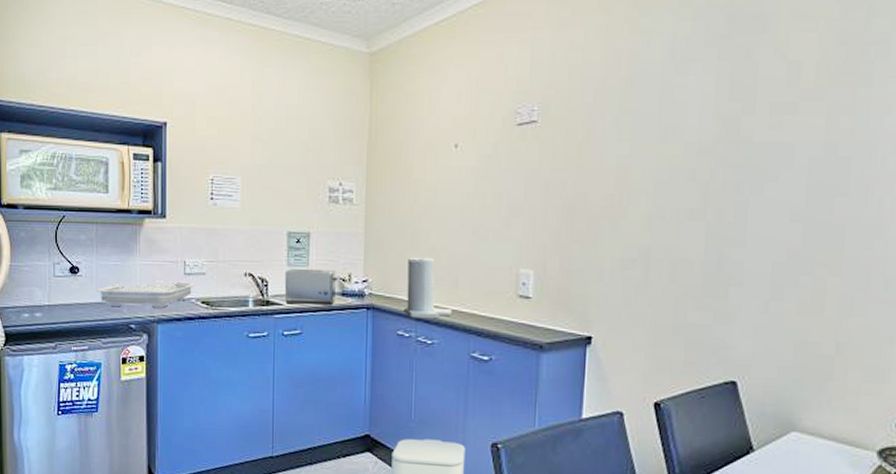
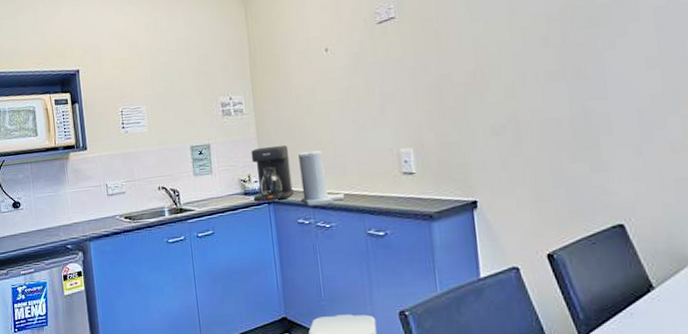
dish rack: present [96,281,195,308] -> none [35,201,117,233]
toaster: present [284,268,339,306] -> none [192,173,240,209]
coffee maker: none [351,245,398,307] -> present [251,145,295,202]

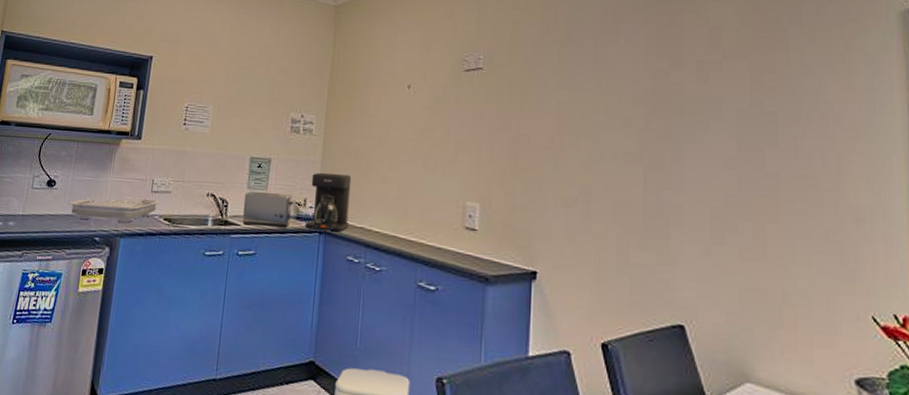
dish rack: none [35,201,117,233] -> present [68,197,160,223]
toaster: none [192,173,240,209] -> present [242,191,294,228]
paper towel: present [298,151,345,206] -> none [354,186,402,247]

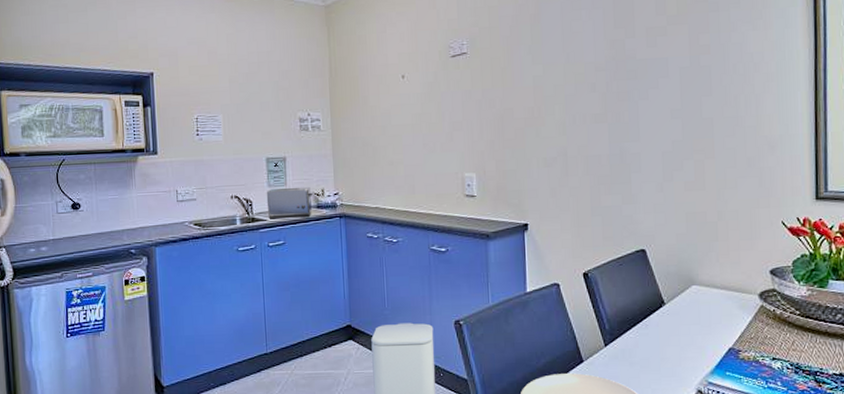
dish rack: present [68,197,160,223] -> none [97,208,187,236]
coffee maker: present [305,172,352,232] -> none [325,163,365,215]

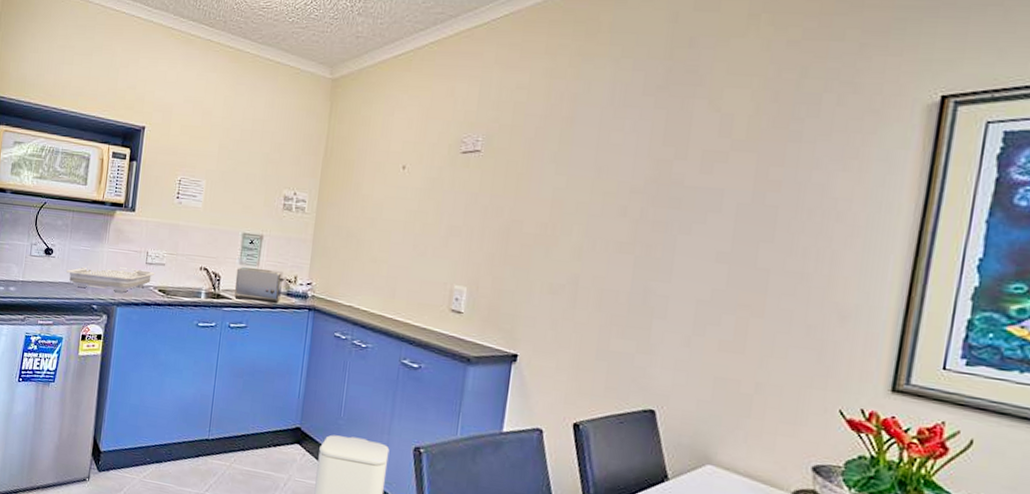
dish rack: none [97,208,187,236] -> present [65,266,154,293]

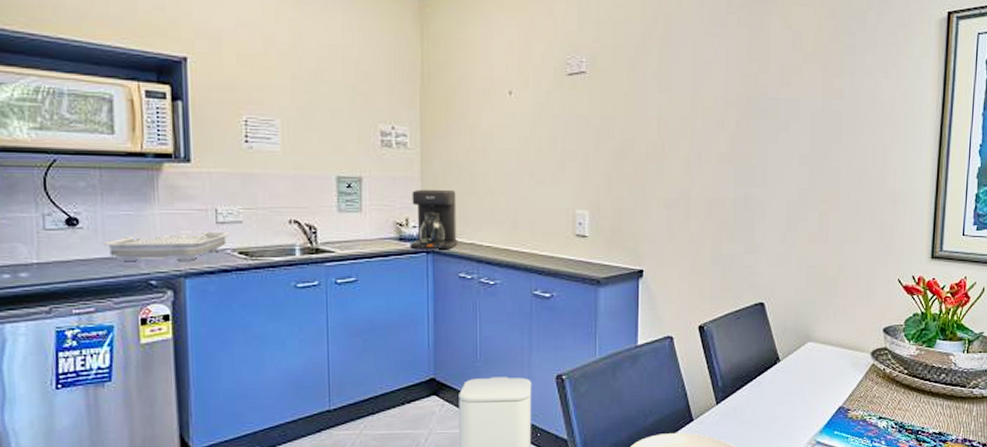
toaster: present [234,266,285,304] -> none [335,214,395,251]
coffee maker: none [295,250,342,310] -> present [409,189,458,250]

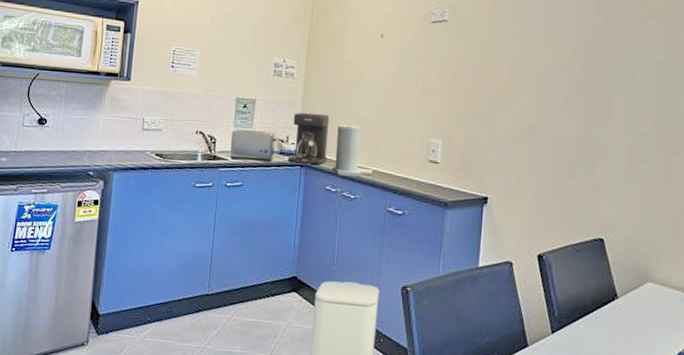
dish rack: present [102,231,230,262] -> none [60,134,151,158]
toaster: none [335,214,395,251] -> present [229,129,278,162]
paper towel: none [465,201,514,260] -> present [332,125,374,178]

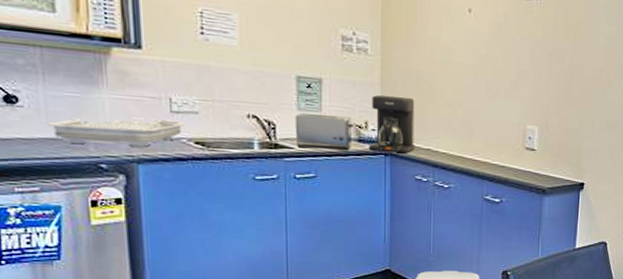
dish rack: none [60,134,151,158] -> present [46,117,185,147]
paper towel: present [332,125,374,178] -> none [421,110,468,166]

